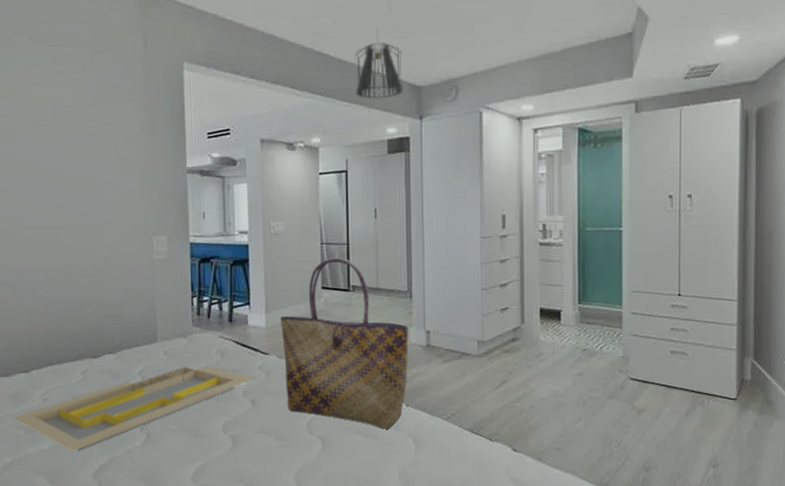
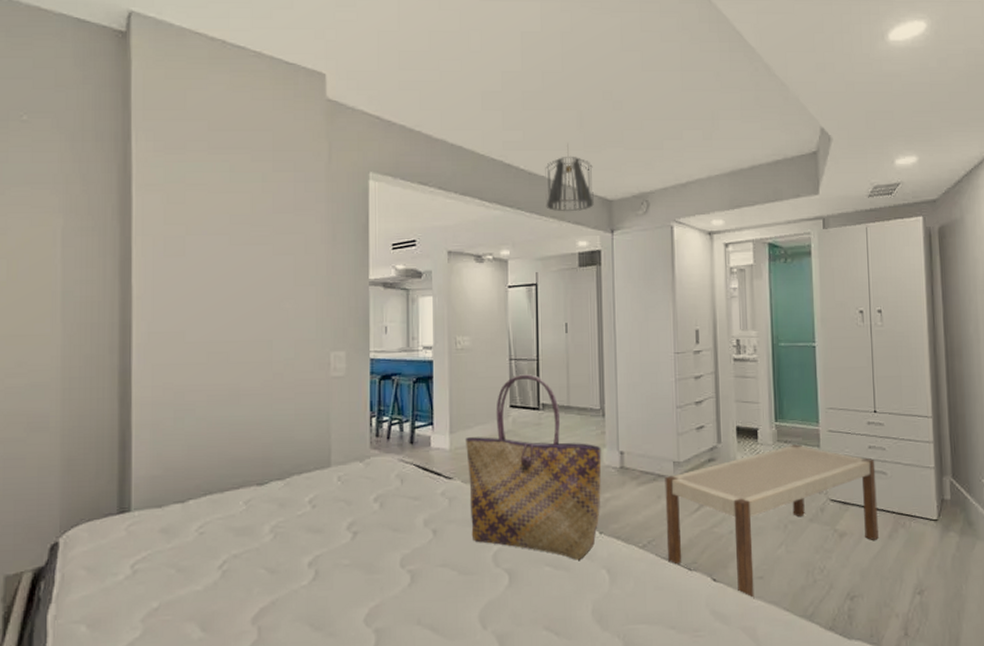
serving tray: present [12,365,256,452] -> none [163,492,438,594]
bench: none [469,326,677,468] -> present [665,444,879,599]

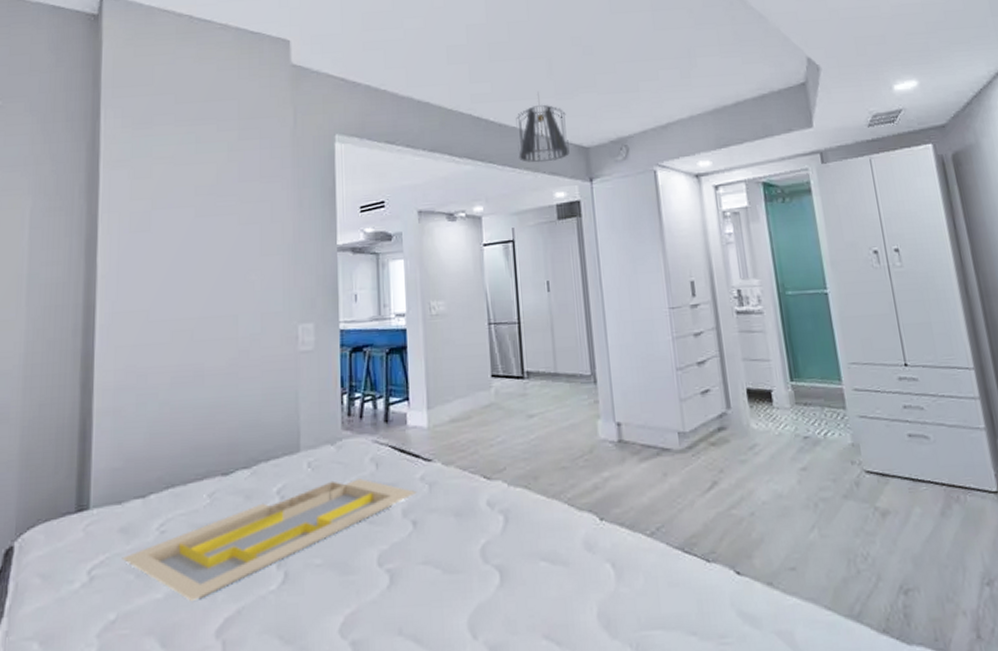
serving tray: none [163,492,438,594] -> present [122,478,417,602]
tote bag: present [465,374,602,560] -> none [444,339,599,553]
bench: present [665,444,879,599] -> none [670,407,929,596]

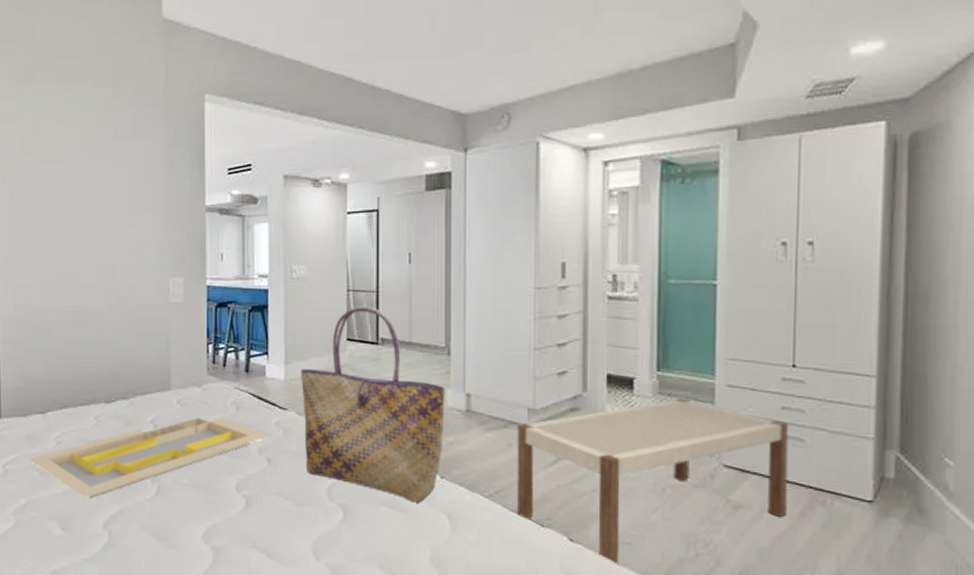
tote bag: none [444,339,599,553] -> present [300,306,445,503]
pendant light: present [516,92,570,163] -> none [390,51,445,130]
bench: none [670,407,929,596] -> present [516,399,789,566]

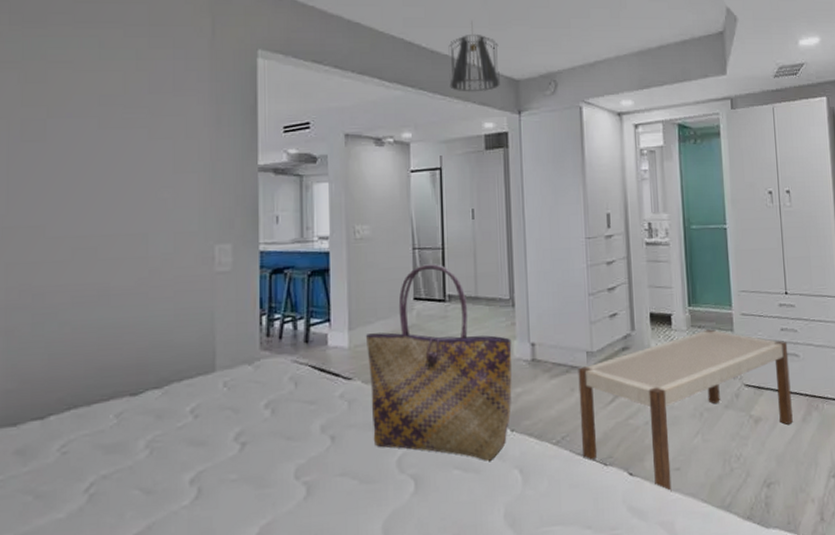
serving tray: present [28,417,272,499] -> none [18,397,336,520]
pendant light: none [390,51,445,130] -> present [448,20,500,92]

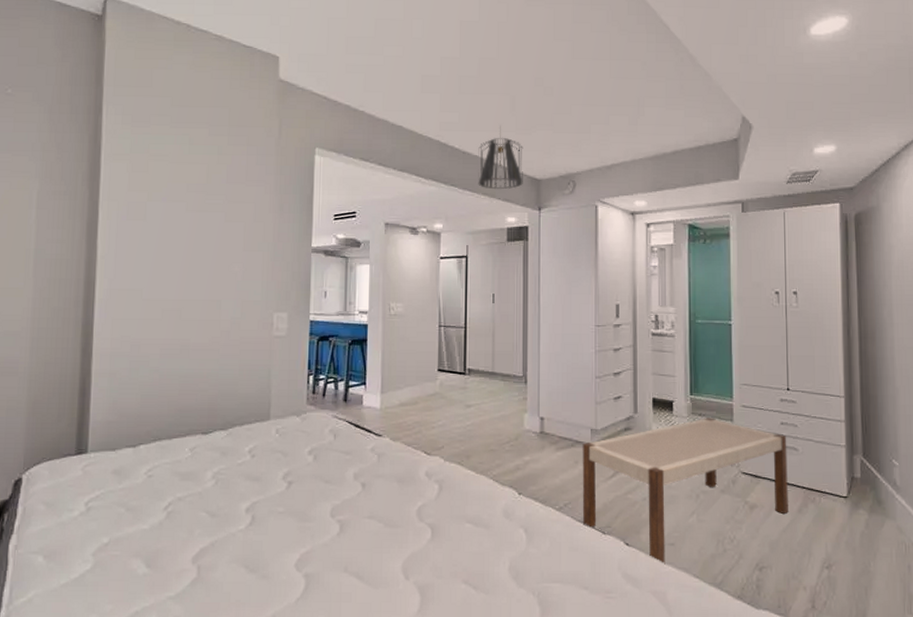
tote bag: present [365,264,512,461] -> none [394,340,523,519]

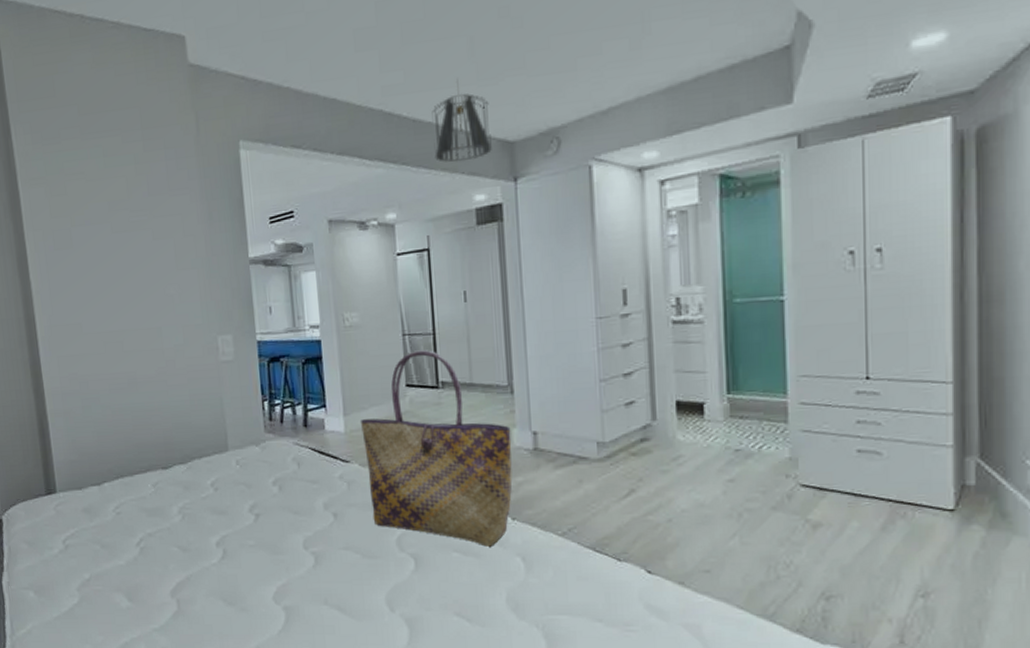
tote bag: none [394,340,523,519] -> present [360,350,513,547]
bench: present [582,418,788,565] -> none [587,420,867,594]

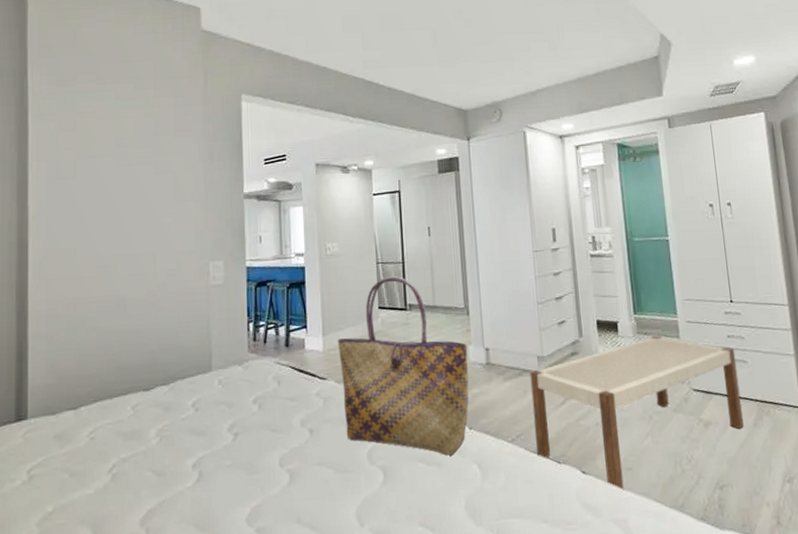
pendant light: present [432,78,492,162] -> none [403,59,450,123]
bench: none [587,420,867,594] -> present [530,336,744,491]

